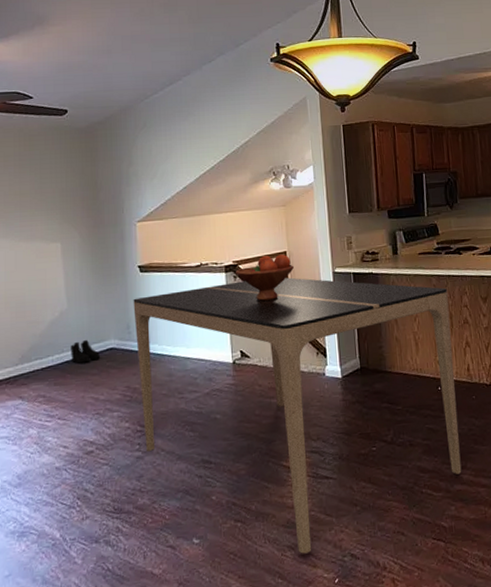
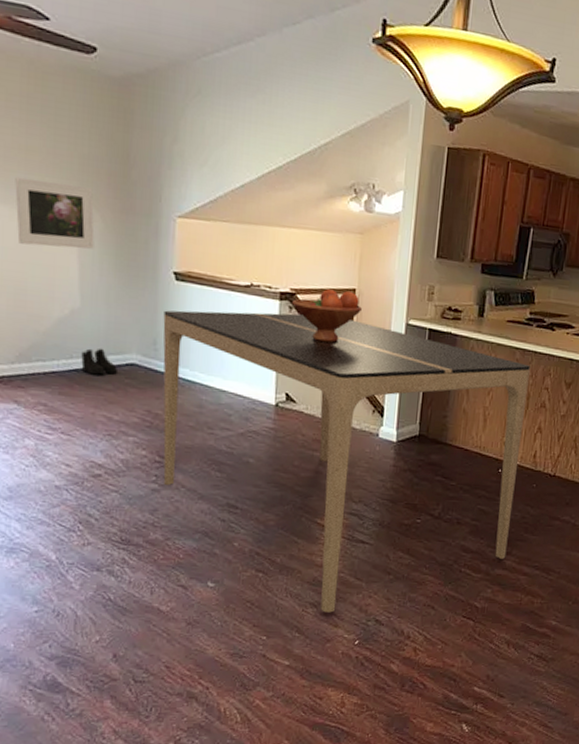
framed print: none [13,213,75,267] -> present [15,176,94,249]

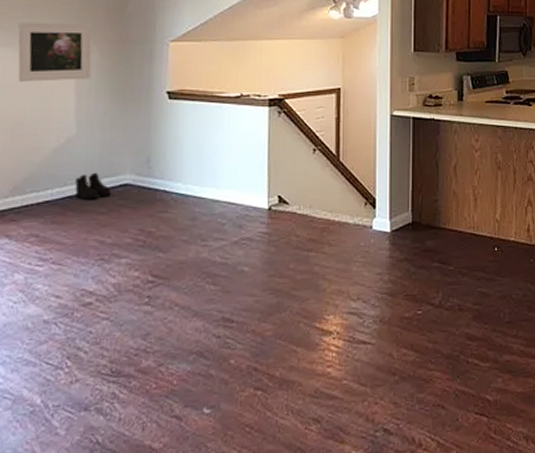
dining table: present [163,310,530,613] -> none [156,117,513,428]
fruit bowl: present [292,289,362,343] -> none [281,90,347,141]

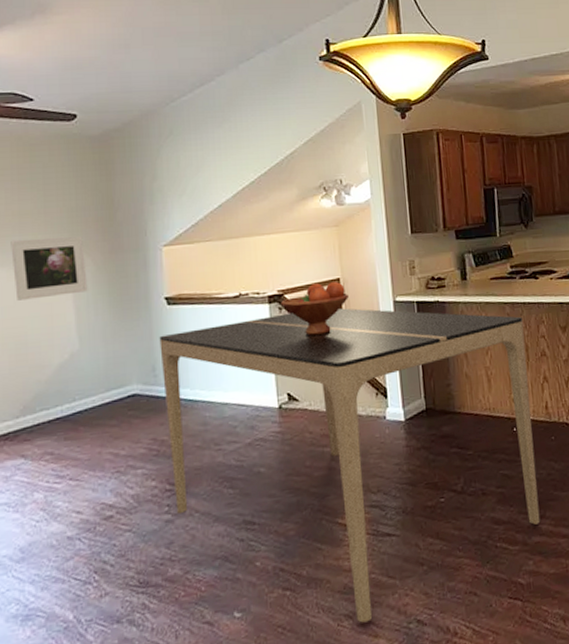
boots: present [75,172,112,199] -> none [84,385,121,413]
dining table: none [156,117,513,428] -> present [159,308,541,623]
fruit bowl: none [281,90,347,141] -> present [281,281,348,336]

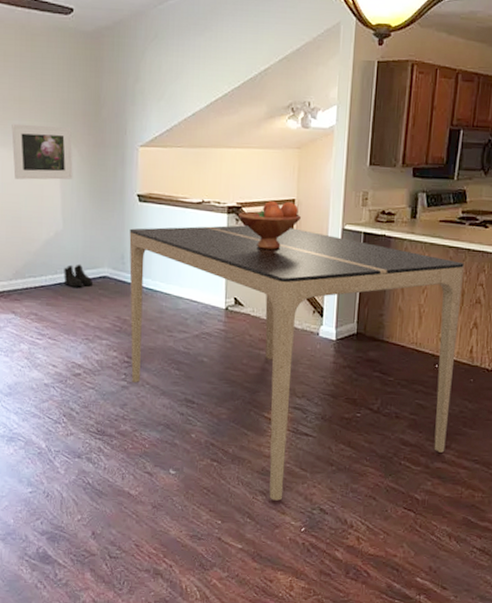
boots: none [84,385,121,413] -> present [64,264,94,287]

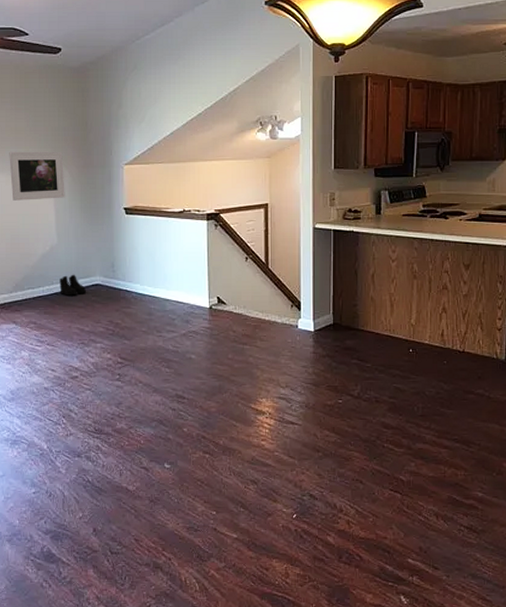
dining table: present [129,225,464,501] -> none [118,230,429,489]
fruit bowl: present [238,201,301,250] -> none [217,205,274,250]

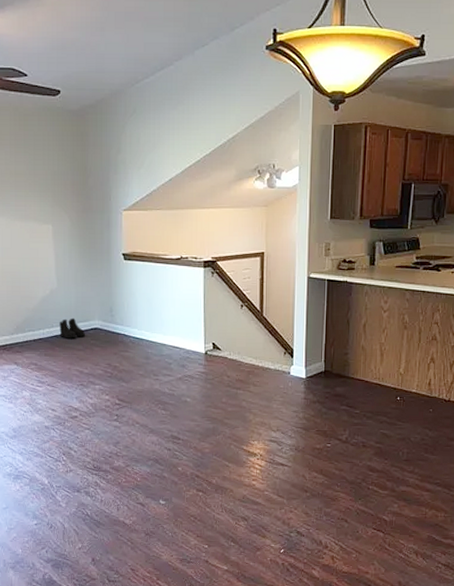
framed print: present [9,151,65,201] -> none [9,195,65,244]

